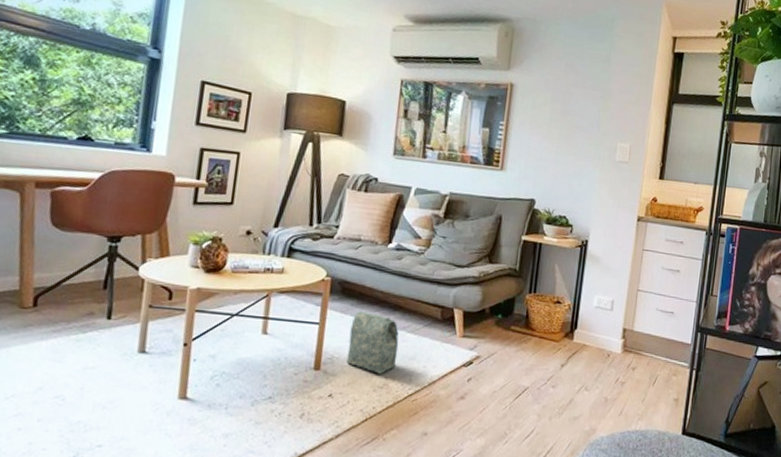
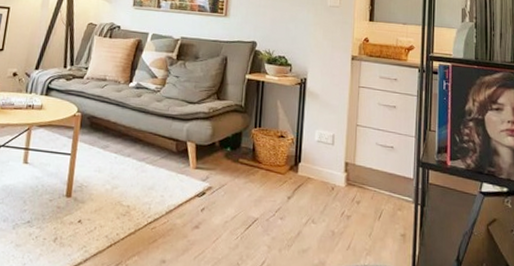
bag: present [346,311,399,374] -> none [93,144,139,202]

